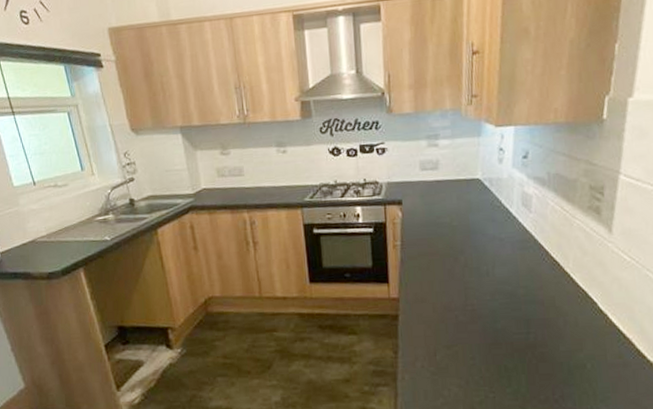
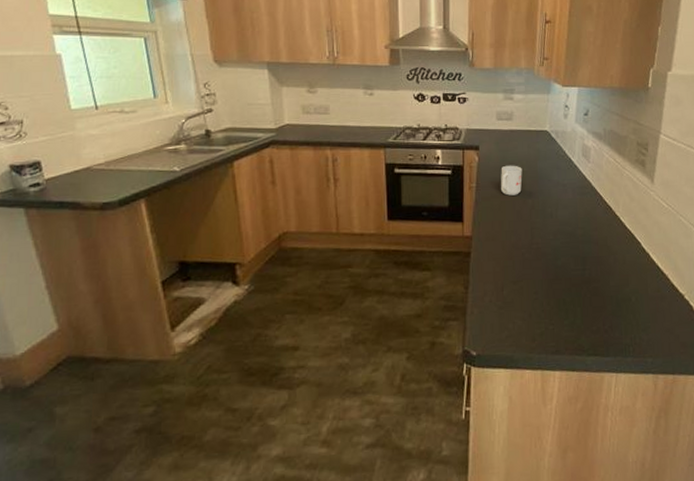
mug: none [427,219,453,253] -> present [500,165,523,196]

